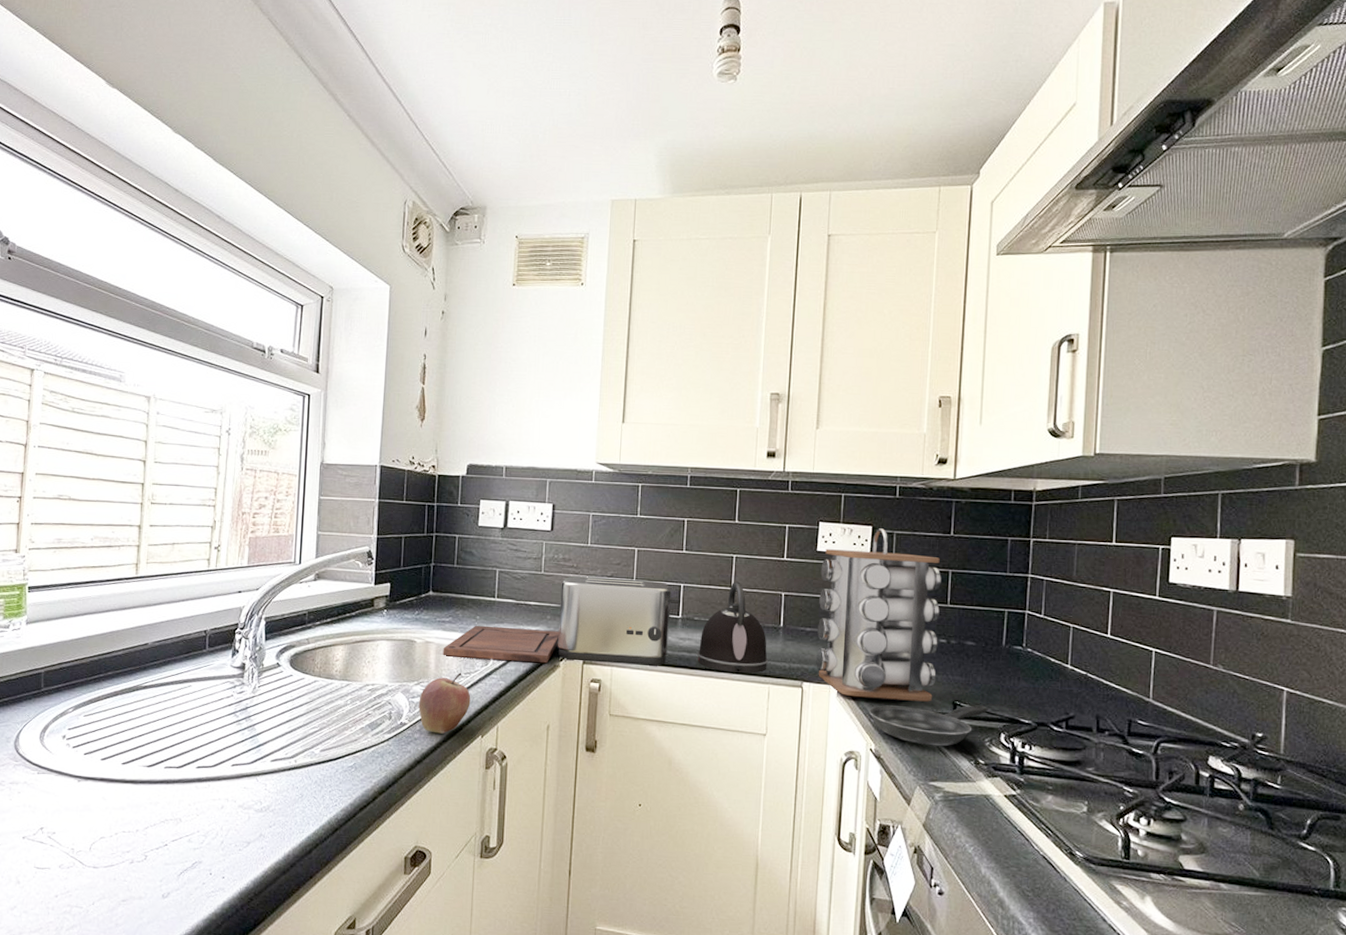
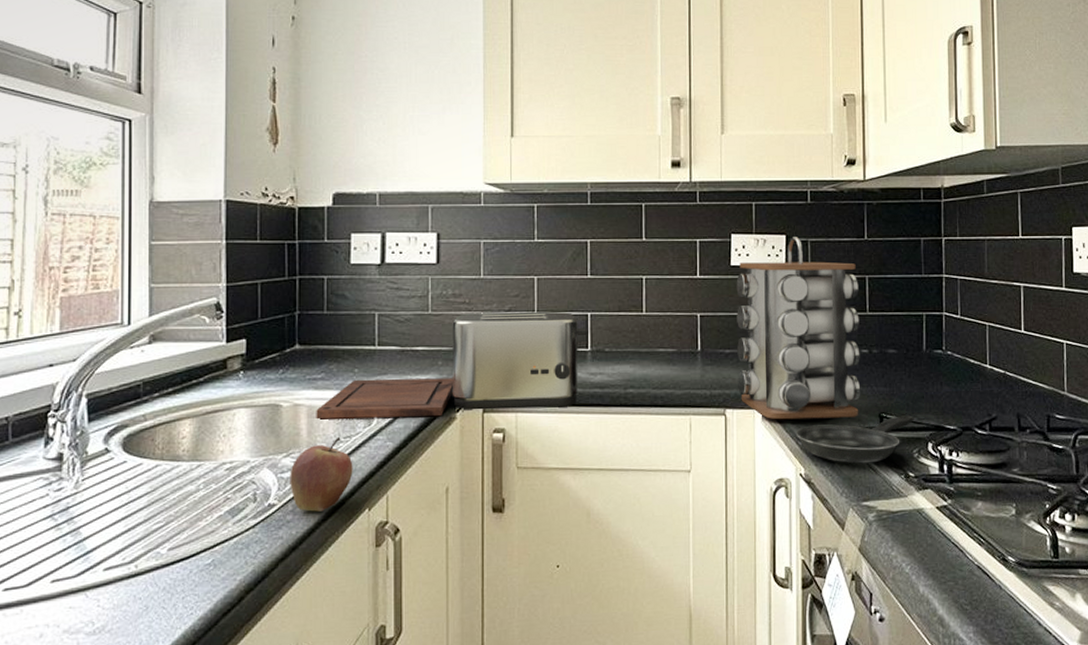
kettle: present [696,581,769,674] -> none [610,305,688,407]

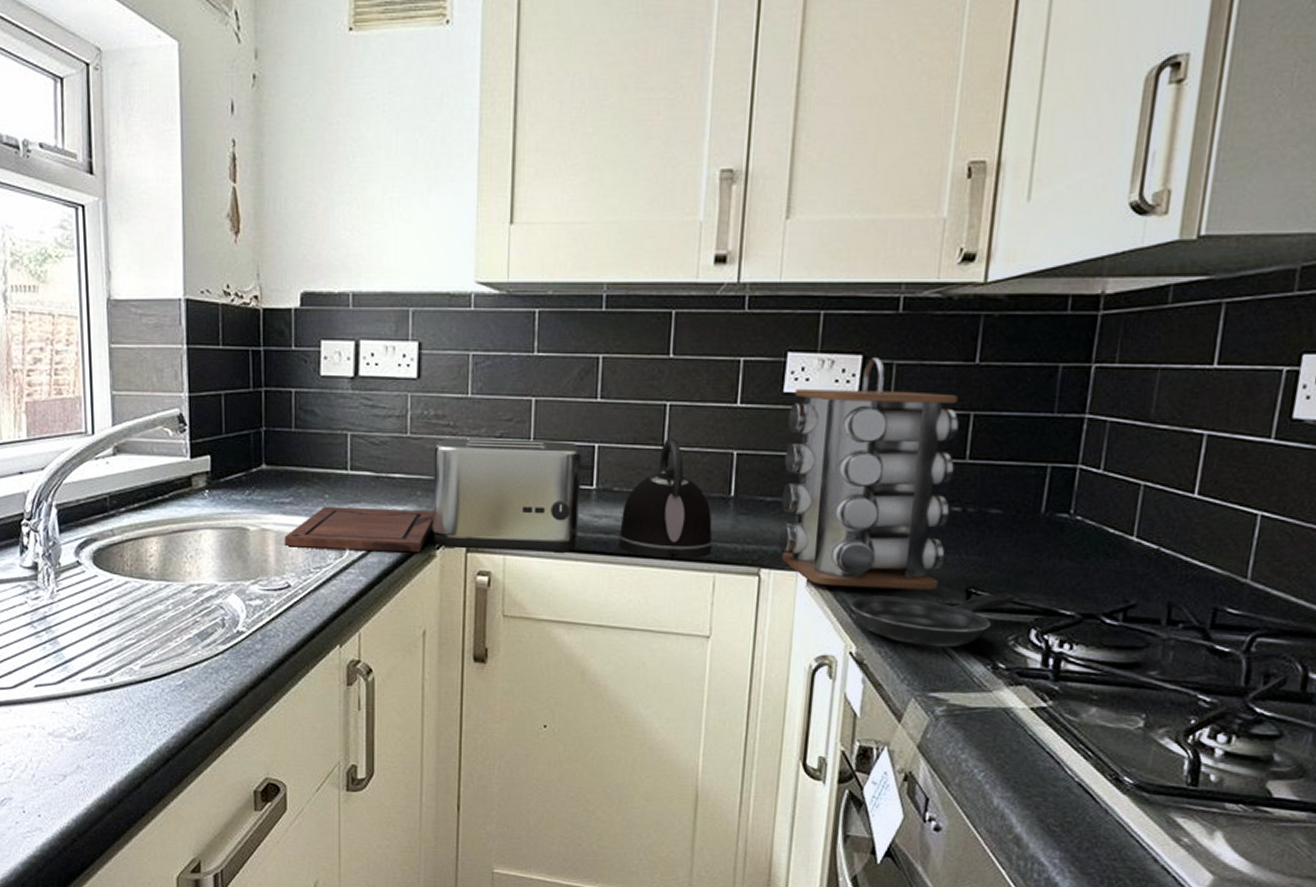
fruit: present [290,436,353,512] -> none [258,566,324,644]
kettle: none [610,305,688,407] -> present [616,438,714,560]

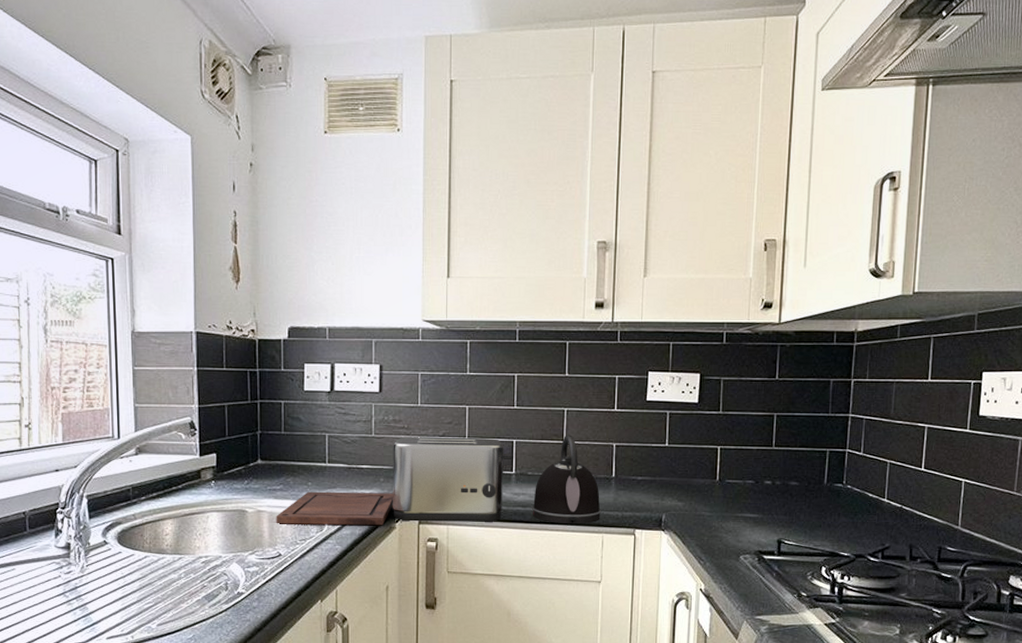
spice rack: present [778,358,959,591] -> none [647,375,767,542]
frying pan: present [849,593,1015,648] -> none [698,542,810,583]

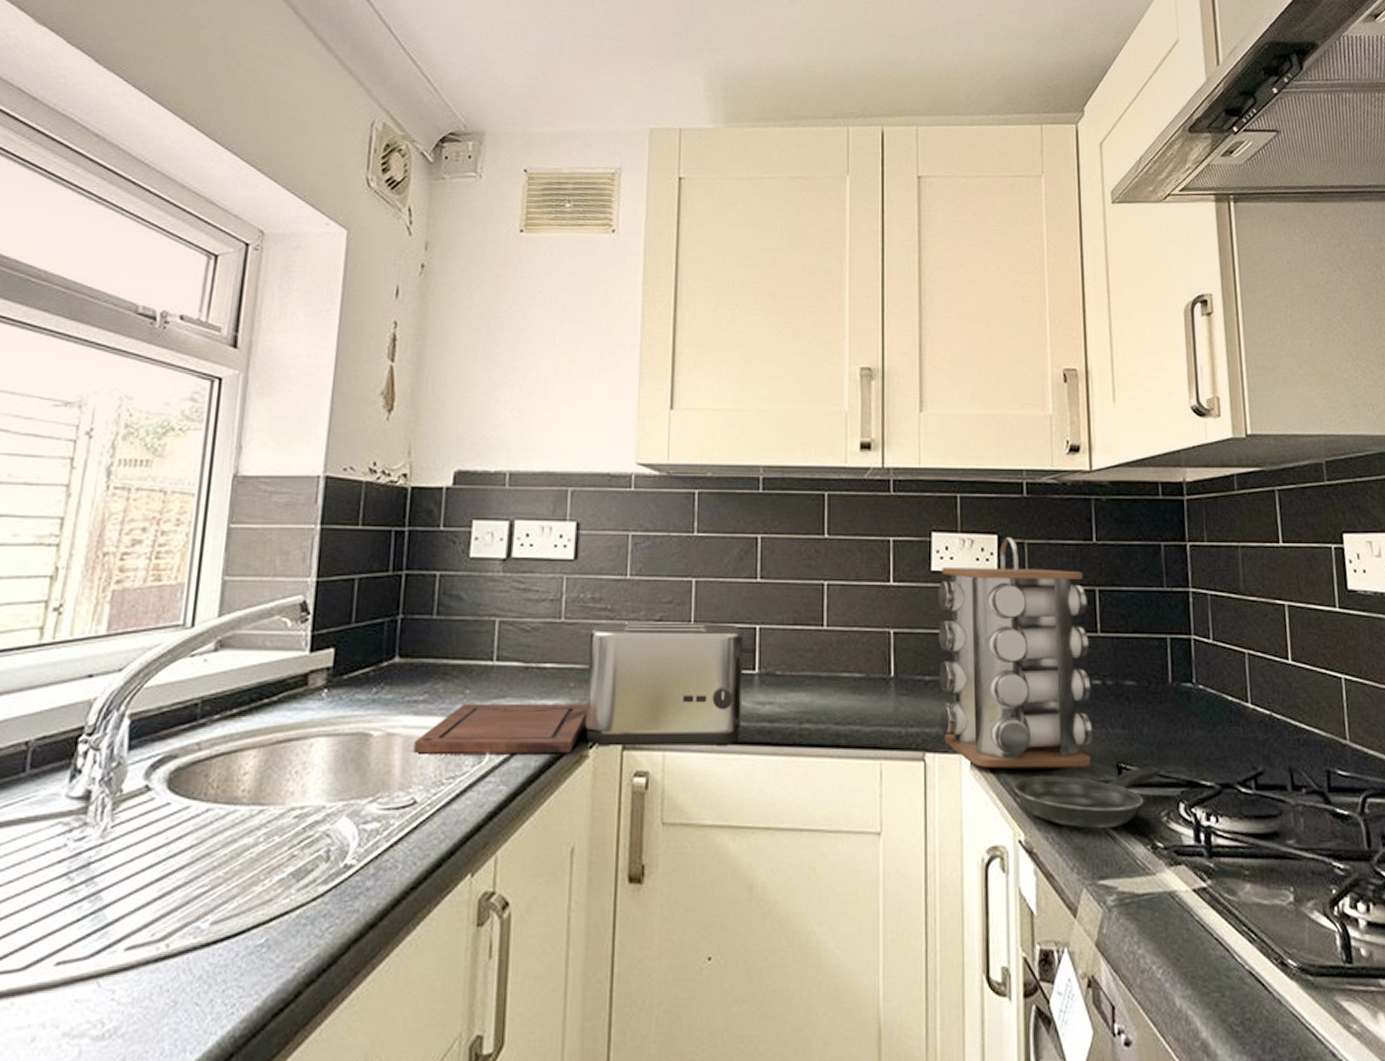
kettle: present [531,435,602,525] -> none [781,618,878,747]
spice rack: none [647,375,767,542] -> present [938,537,1094,770]
frying pan: none [698,542,810,583] -> present [1012,766,1161,829]

